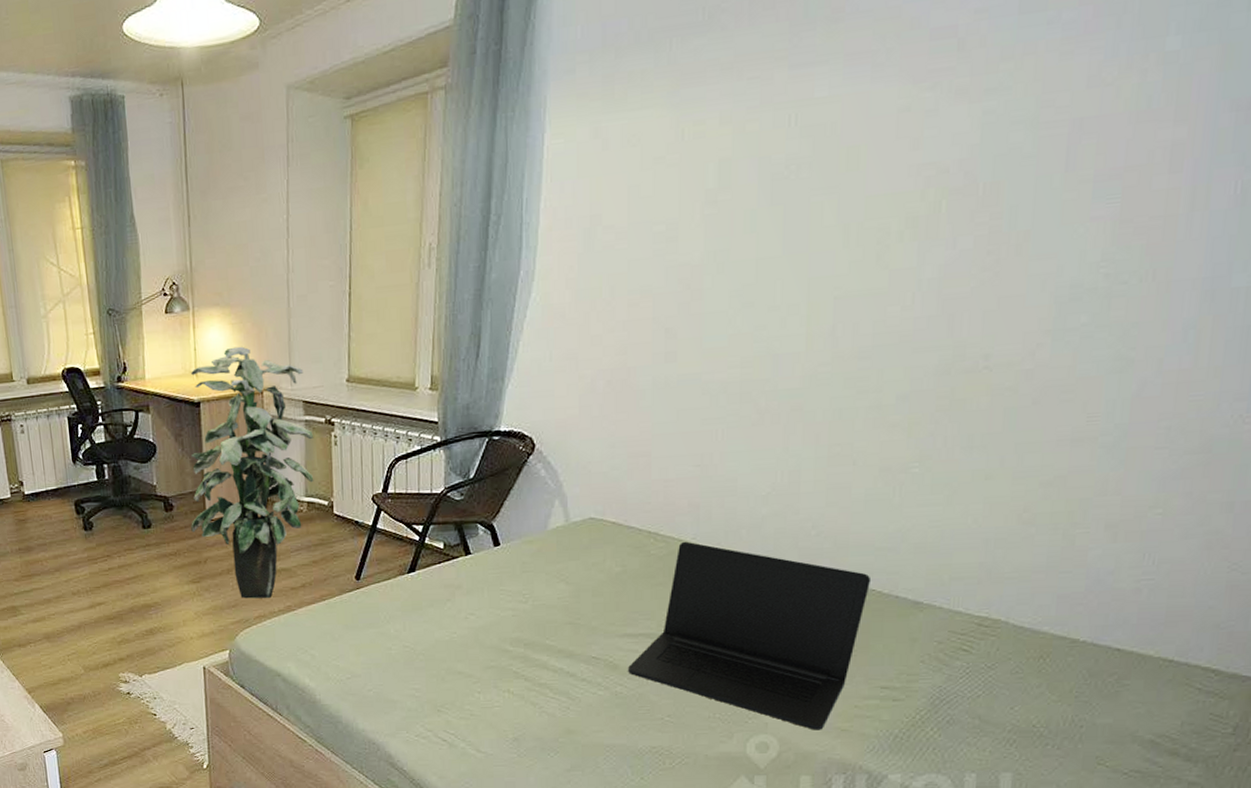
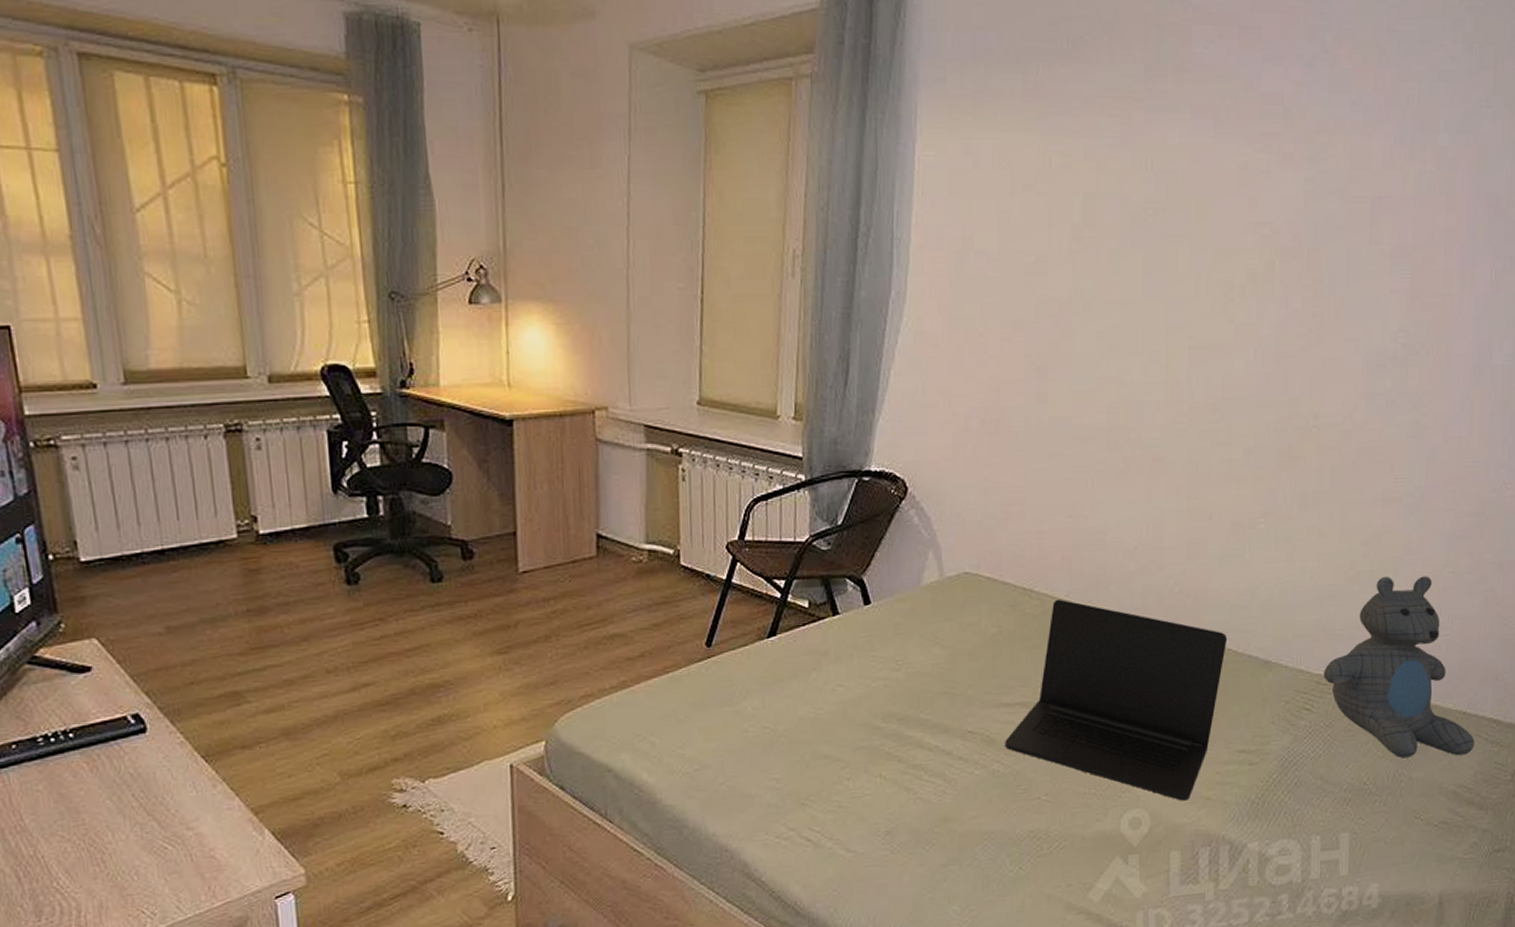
indoor plant: present [190,346,314,599] -> none [497,352,657,674]
teddy bear: none [986,518,1183,705] -> present [1324,576,1474,759]

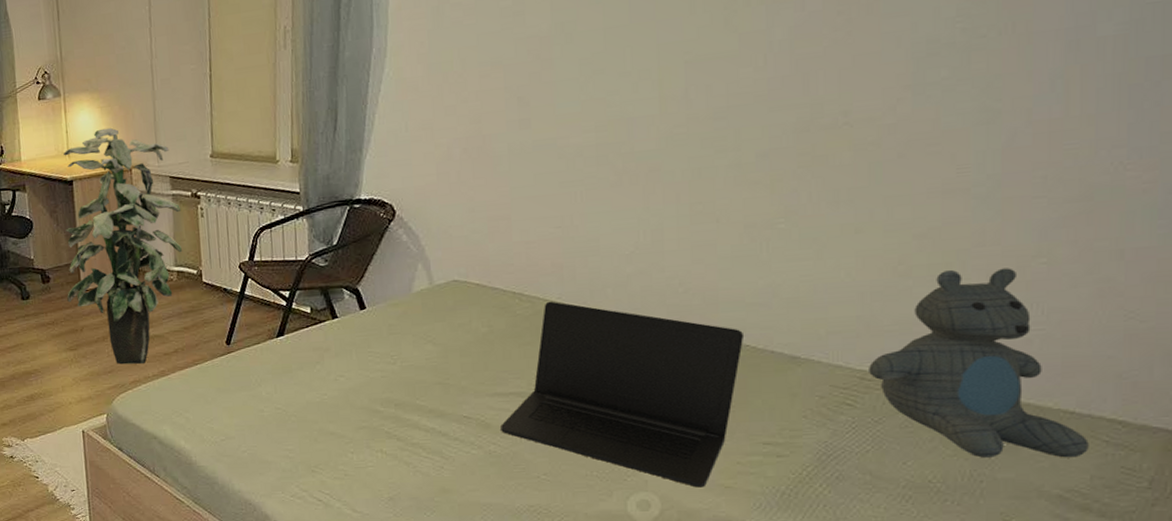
indoor plant: none [497,352,657,674] -> present [64,127,183,365]

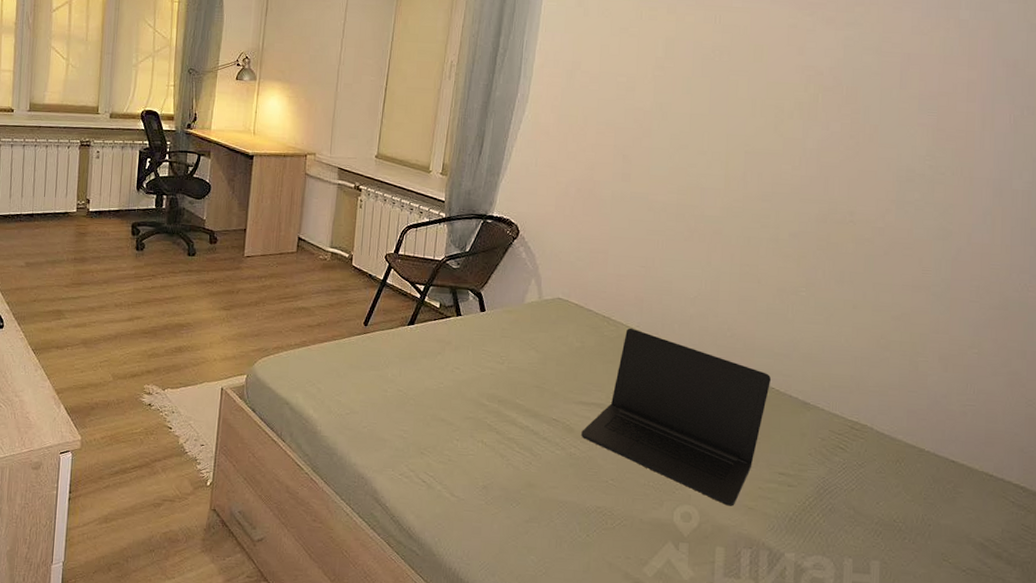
indoor plant: present [64,127,183,365] -> none [230,115,343,332]
teddy bear: present [869,268,1089,458] -> none [857,348,1001,513]

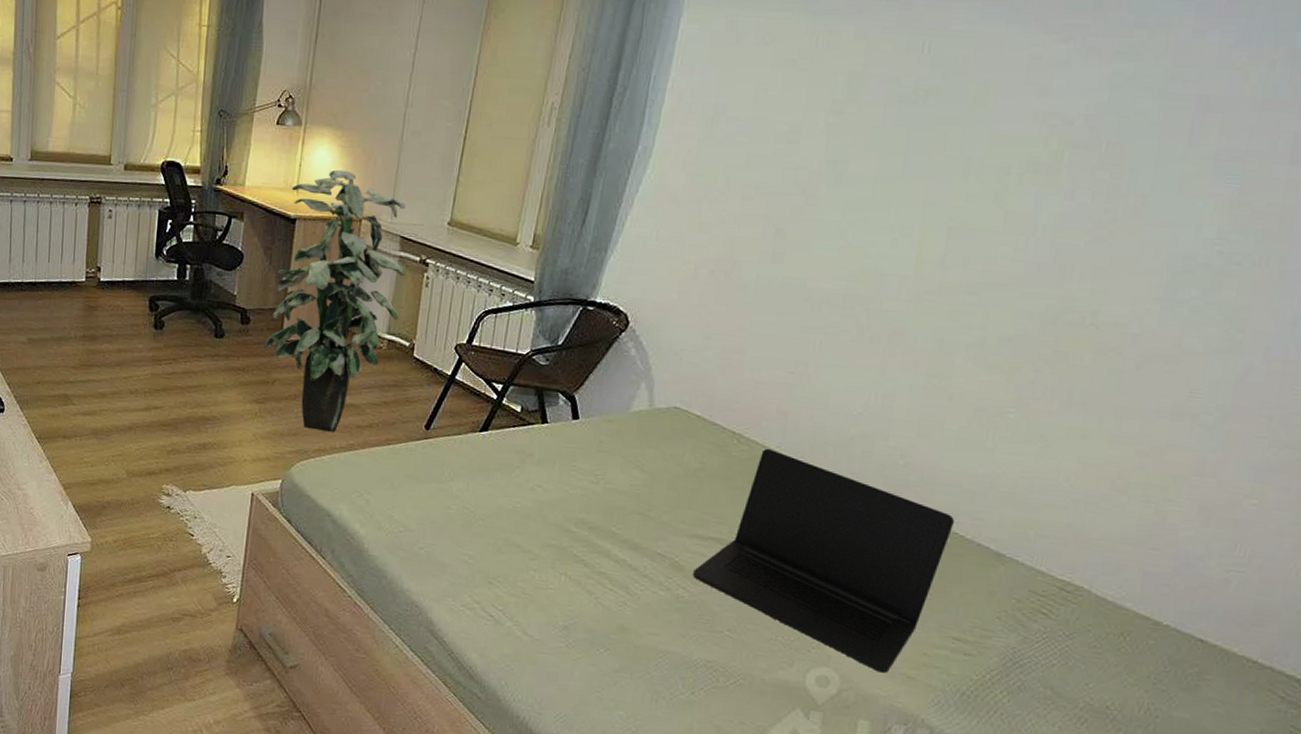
indoor plant: none [230,115,343,332] -> present [264,170,406,432]

